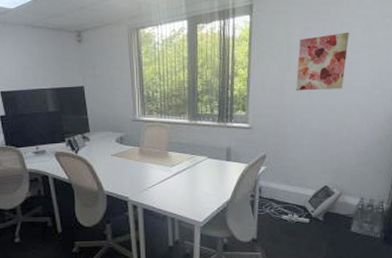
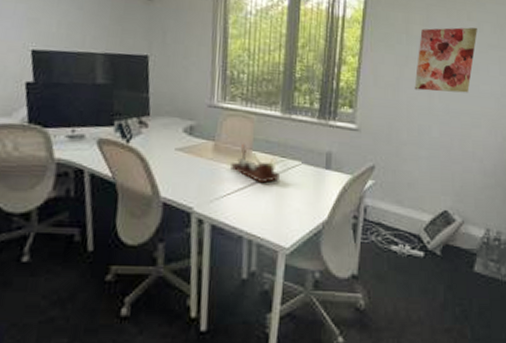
desk organizer: none [153,146,191,175] -> present [231,143,279,183]

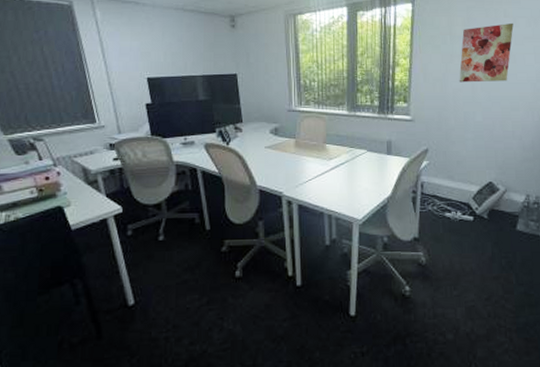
desk organizer: present [231,143,279,183] -> none [310,138,350,169]

